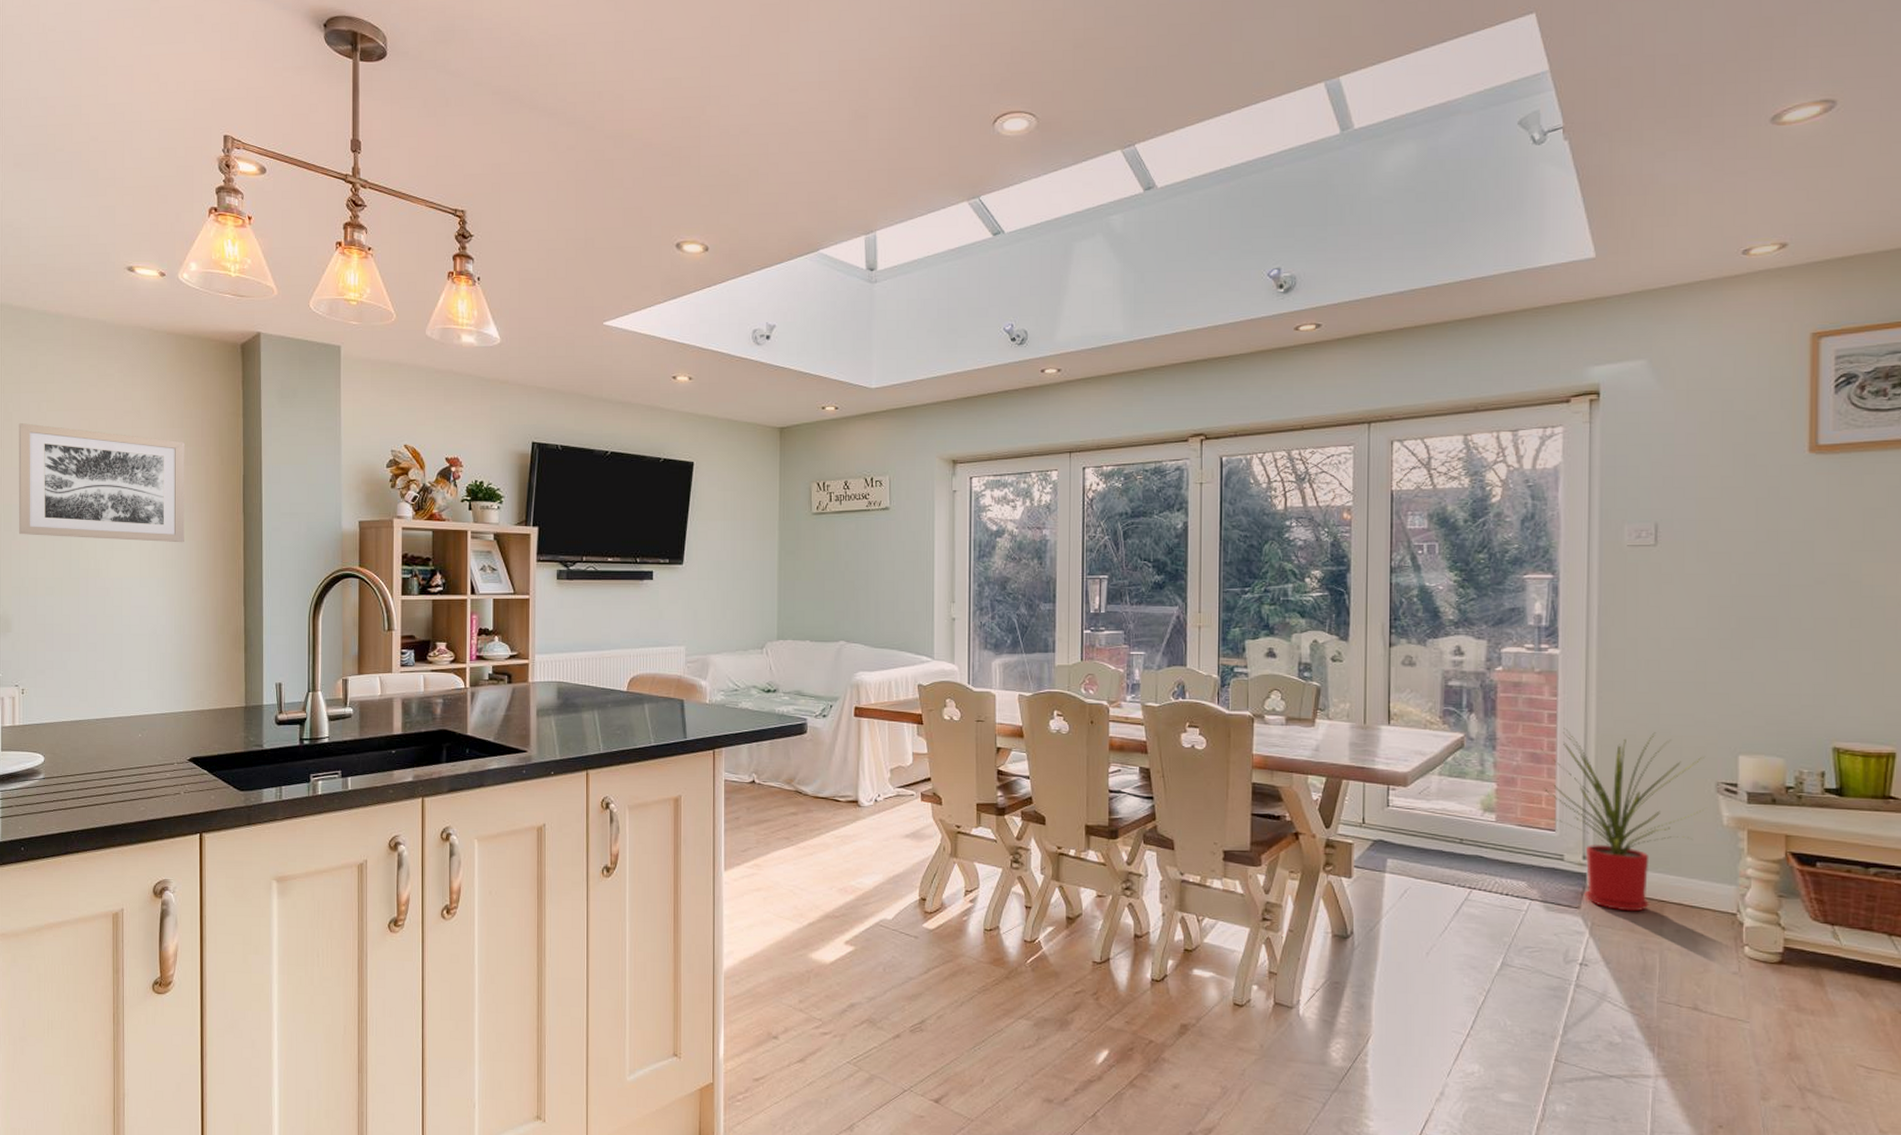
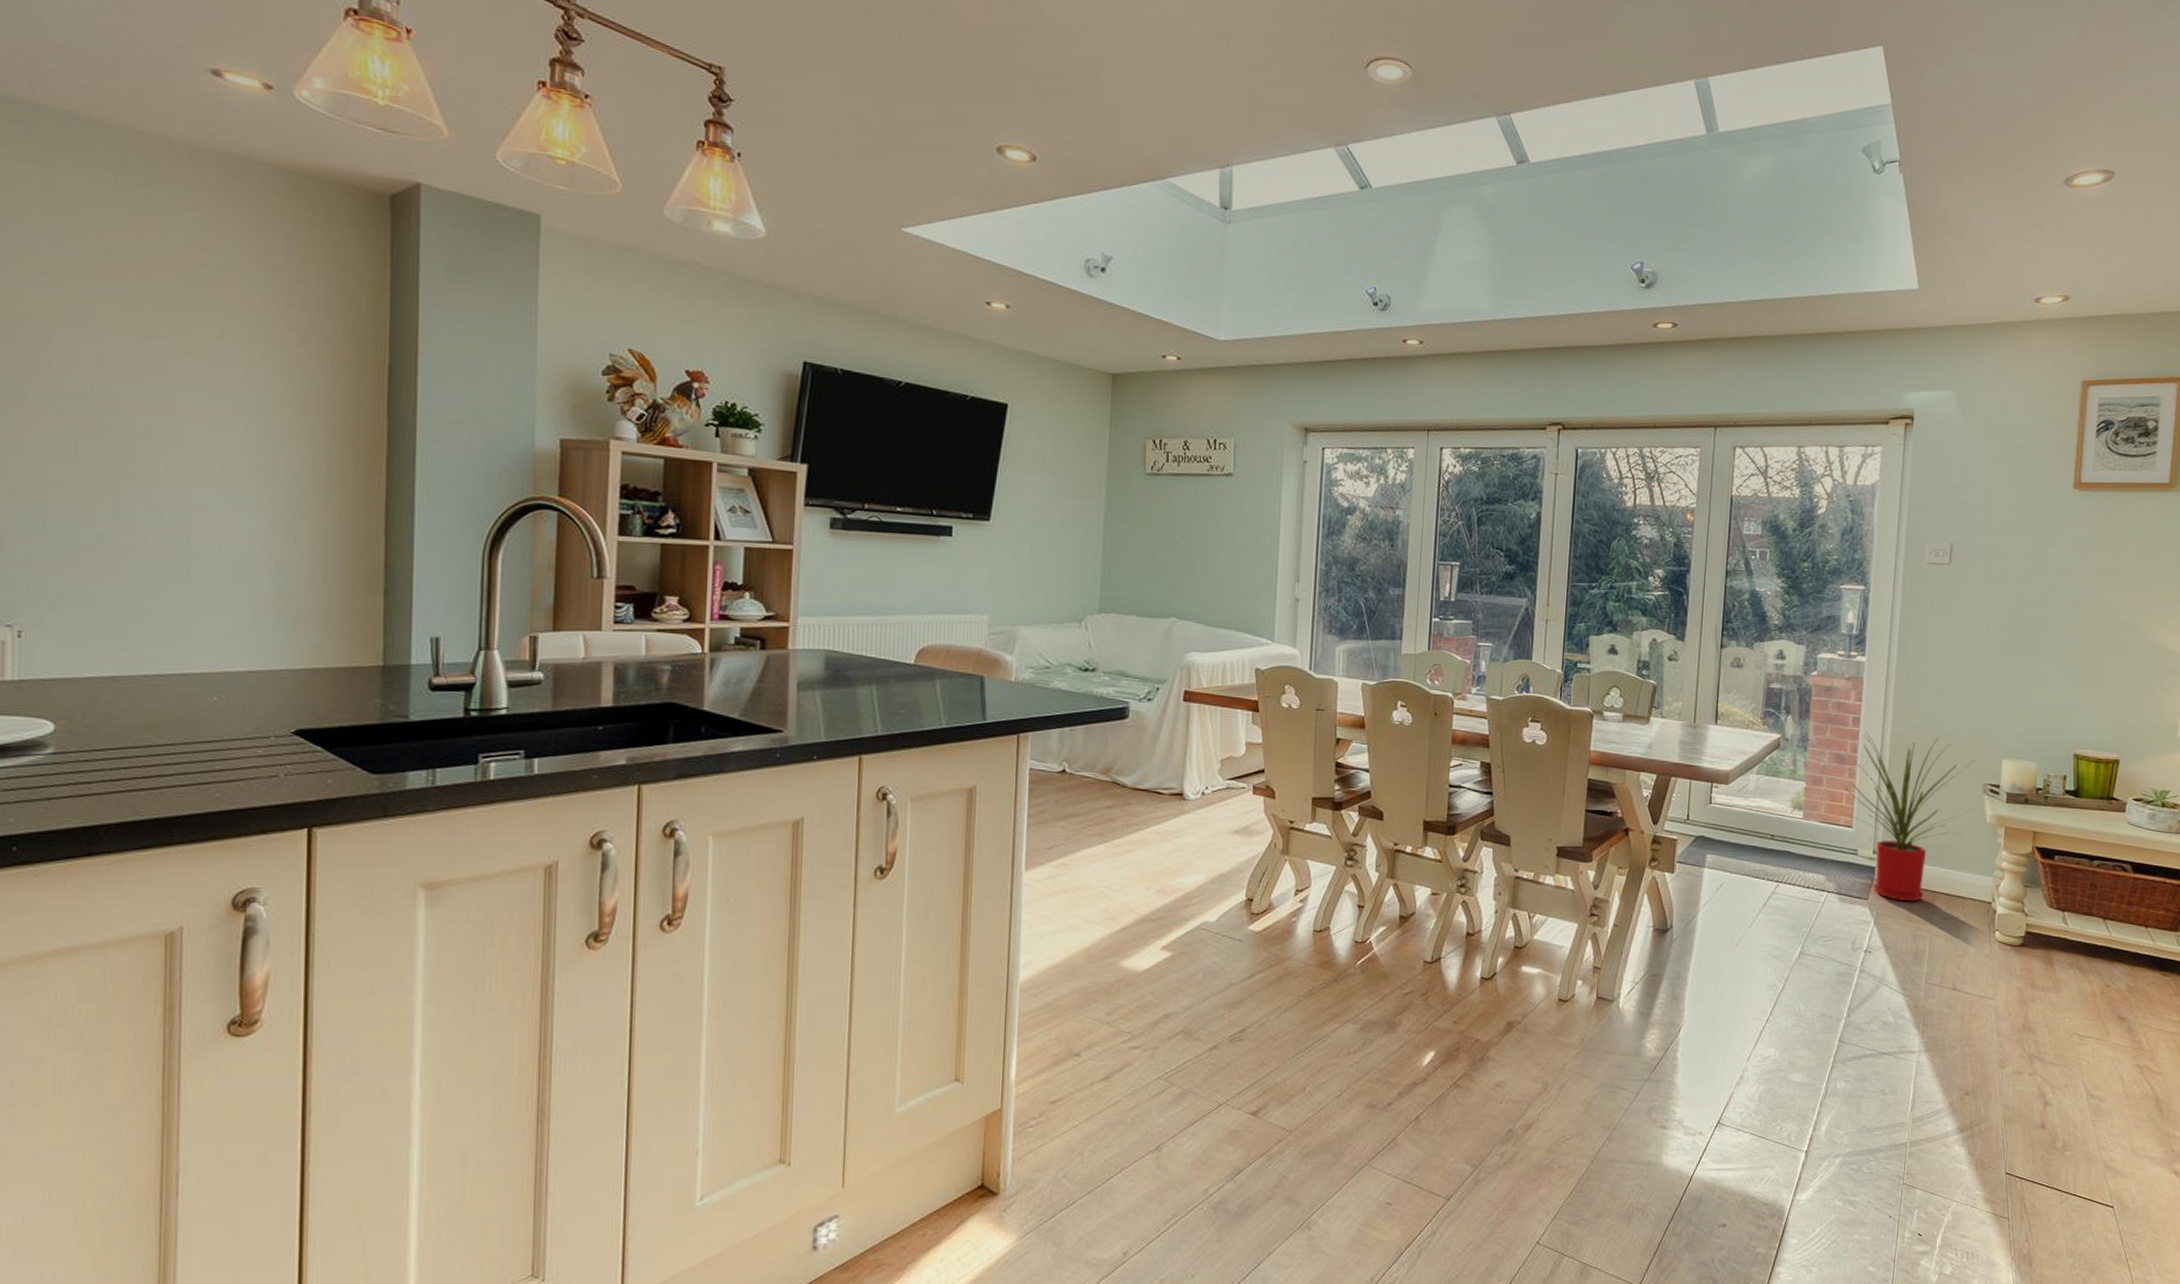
wall art: present [18,423,185,543] -> none [16,263,298,448]

